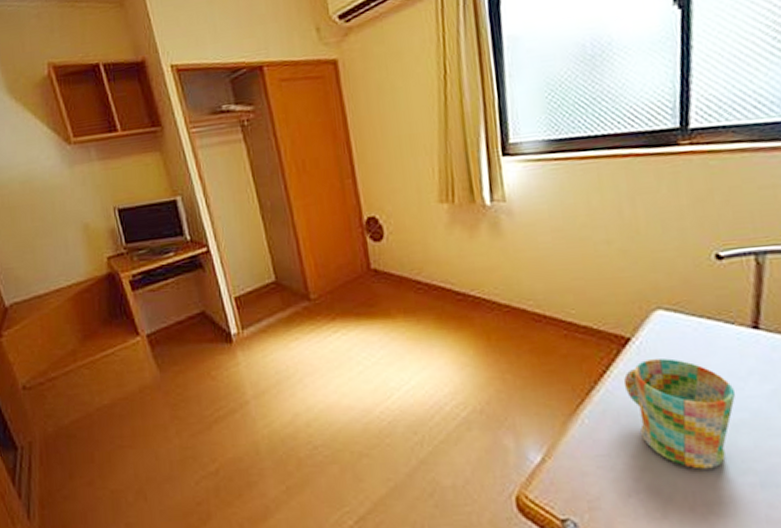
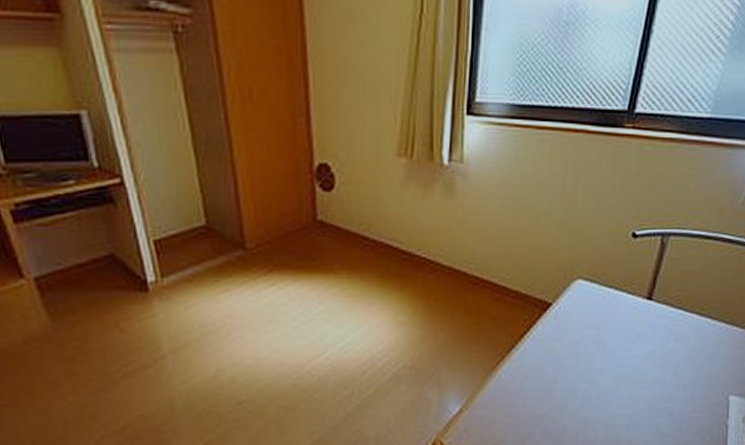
mug: present [623,358,736,469] -> none [539,322,624,415]

